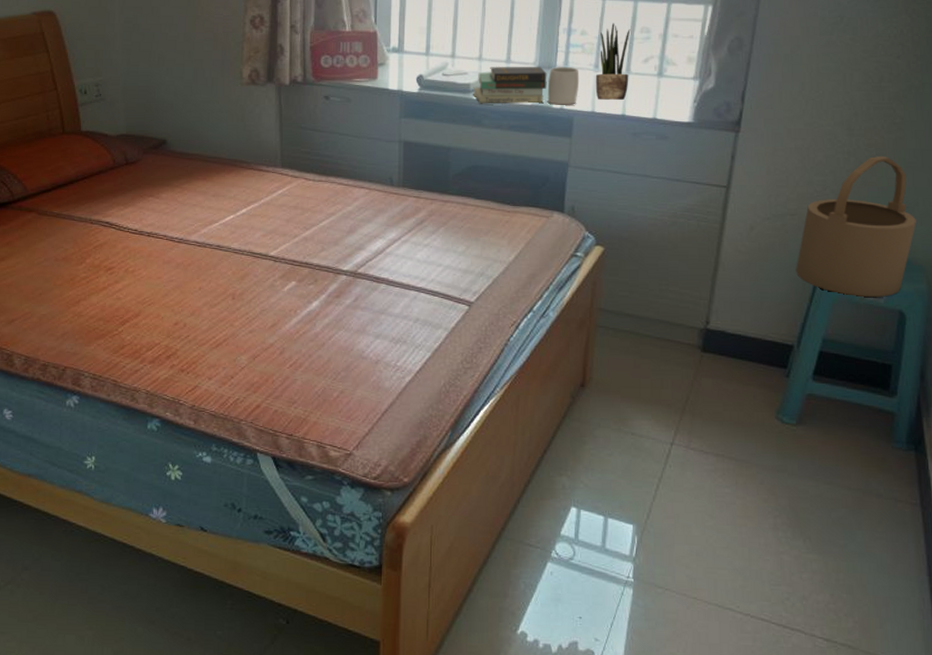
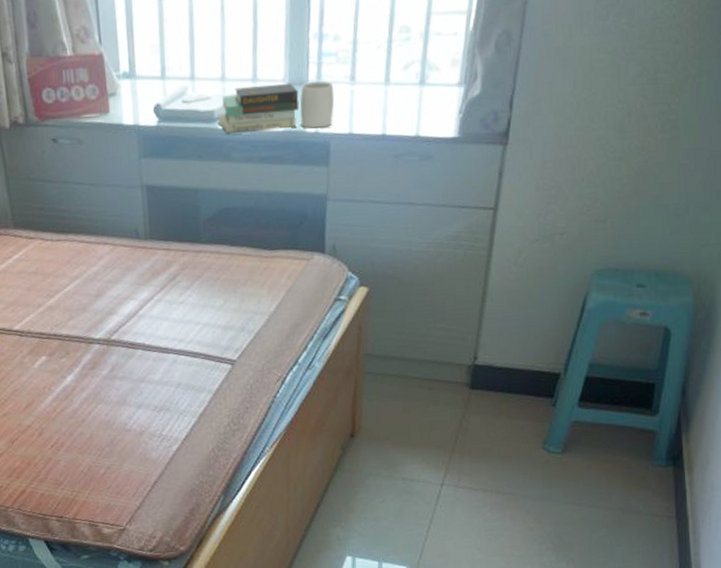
potted plant: present [595,22,631,100] -> none [351,22,389,118]
wooden bucket: present [796,155,916,298] -> none [564,159,686,317]

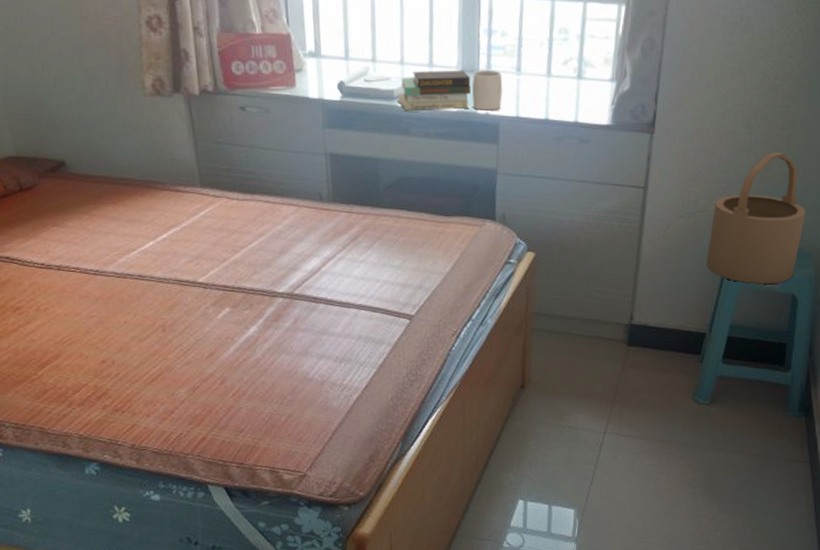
wooden bucket: none [564,159,686,317] -> present [706,152,806,285]

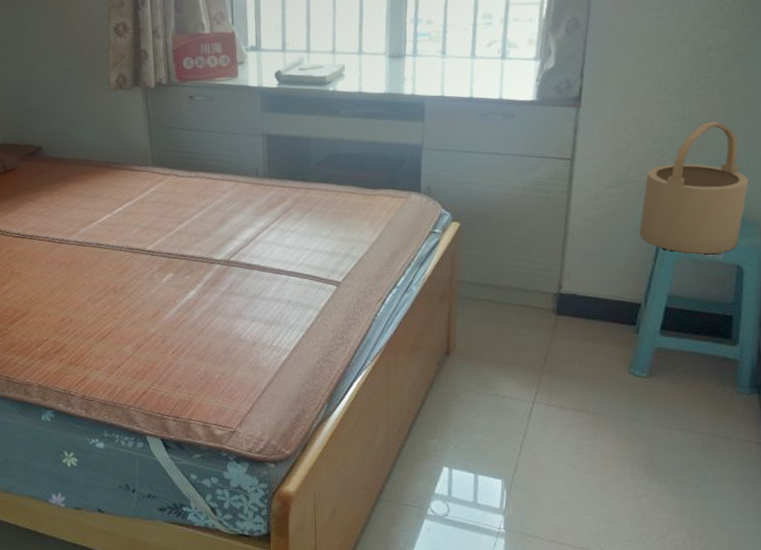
books: present [397,70,472,112] -> none [329,56,398,95]
mug: present [471,69,503,111] -> none [398,54,428,92]

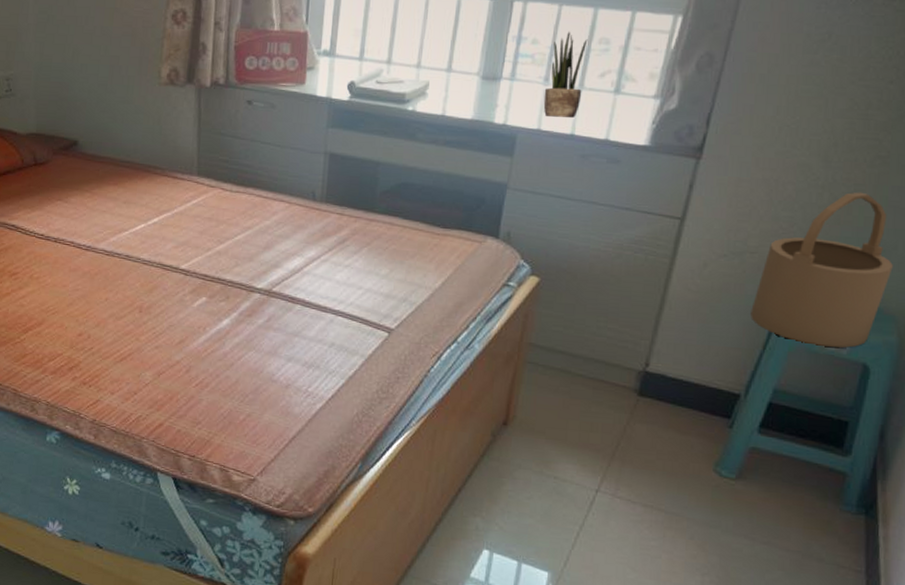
potted plant: none [443,10,475,84] -> present [543,31,588,118]

